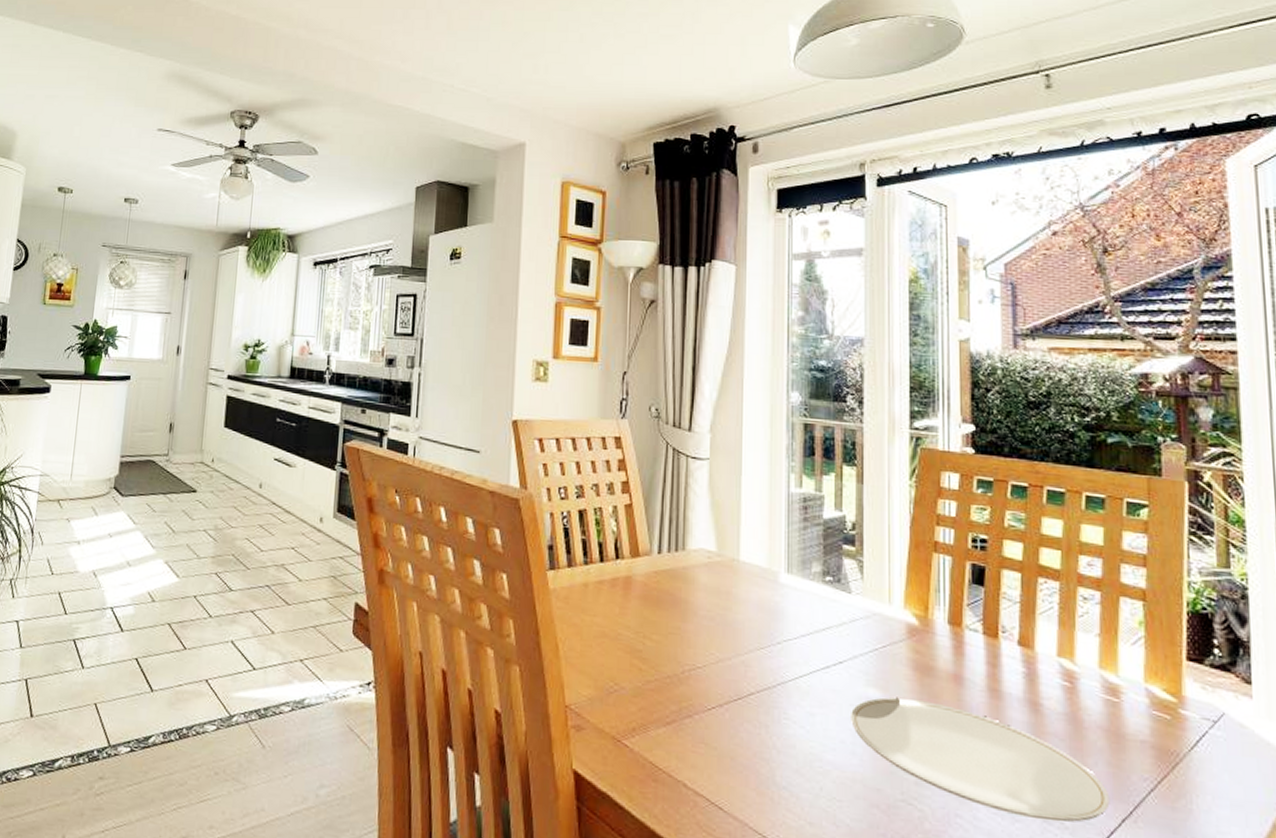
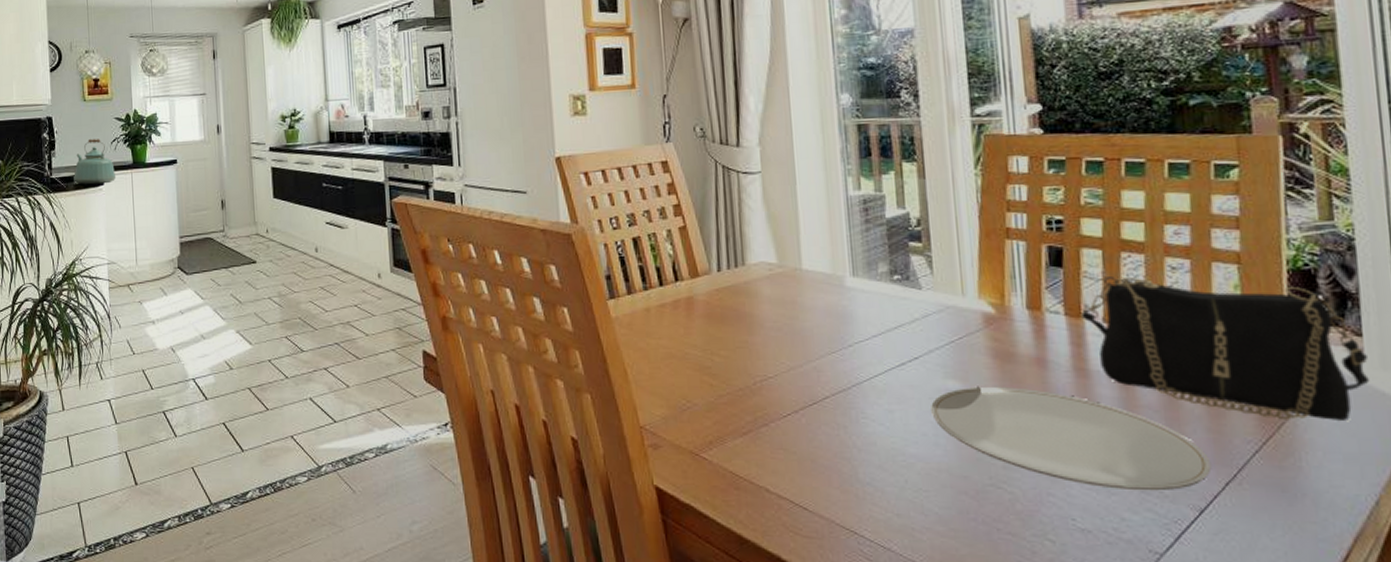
kettle: none [19,343,65,392] -> present [74,138,116,185]
handbag: none [997,600,1256,767] -> present [1080,277,1370,420]

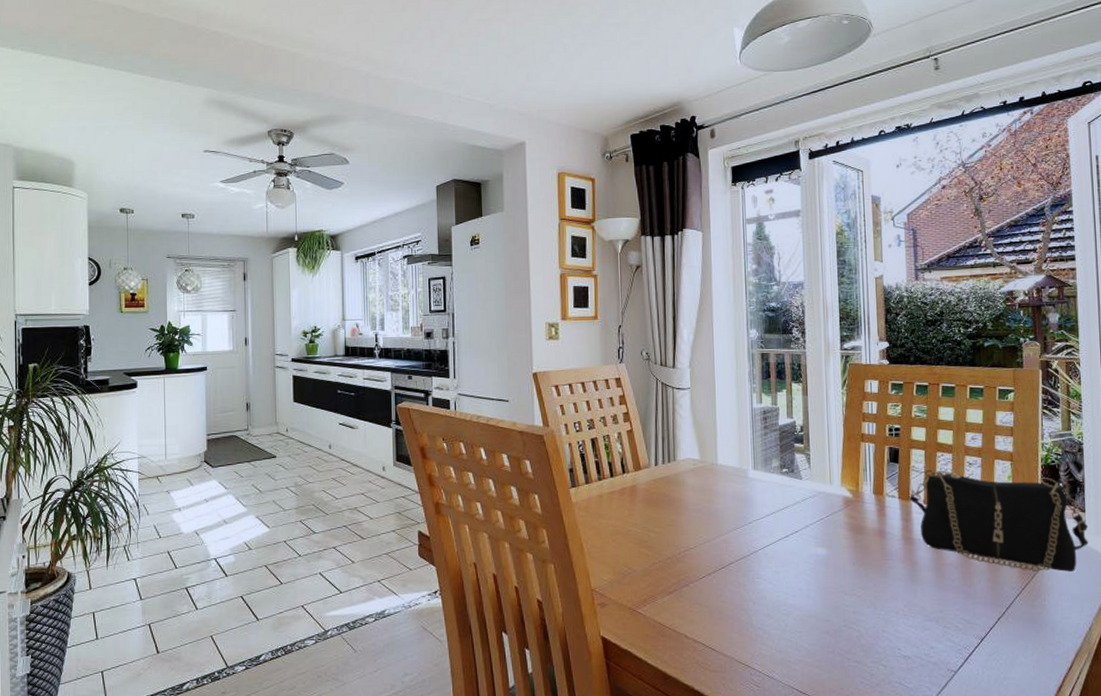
kettle: present [74,138,116,185] -> none [108,346,149,388]
plate: present [931,387,1212,491] -> none [805,552,990,627]

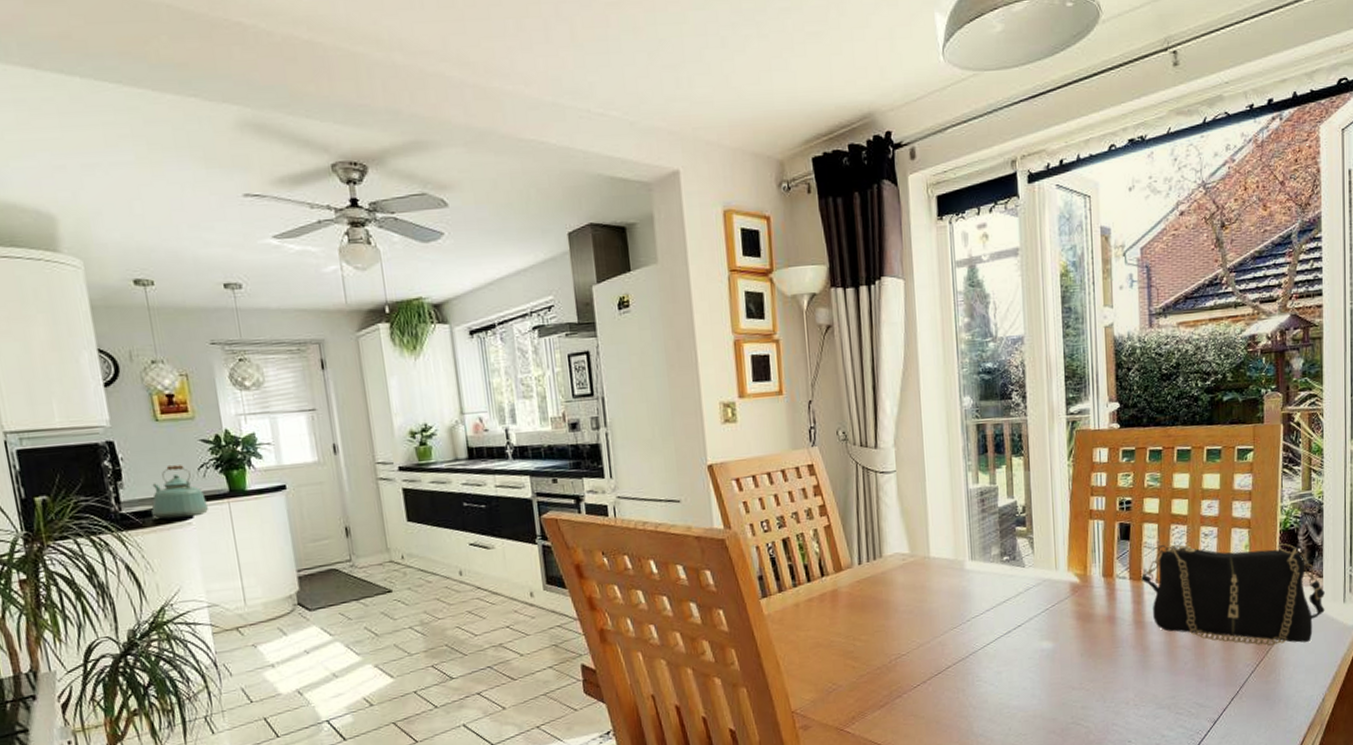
kettle: none [108,346,149,388] -> present [151,464,209,520]

